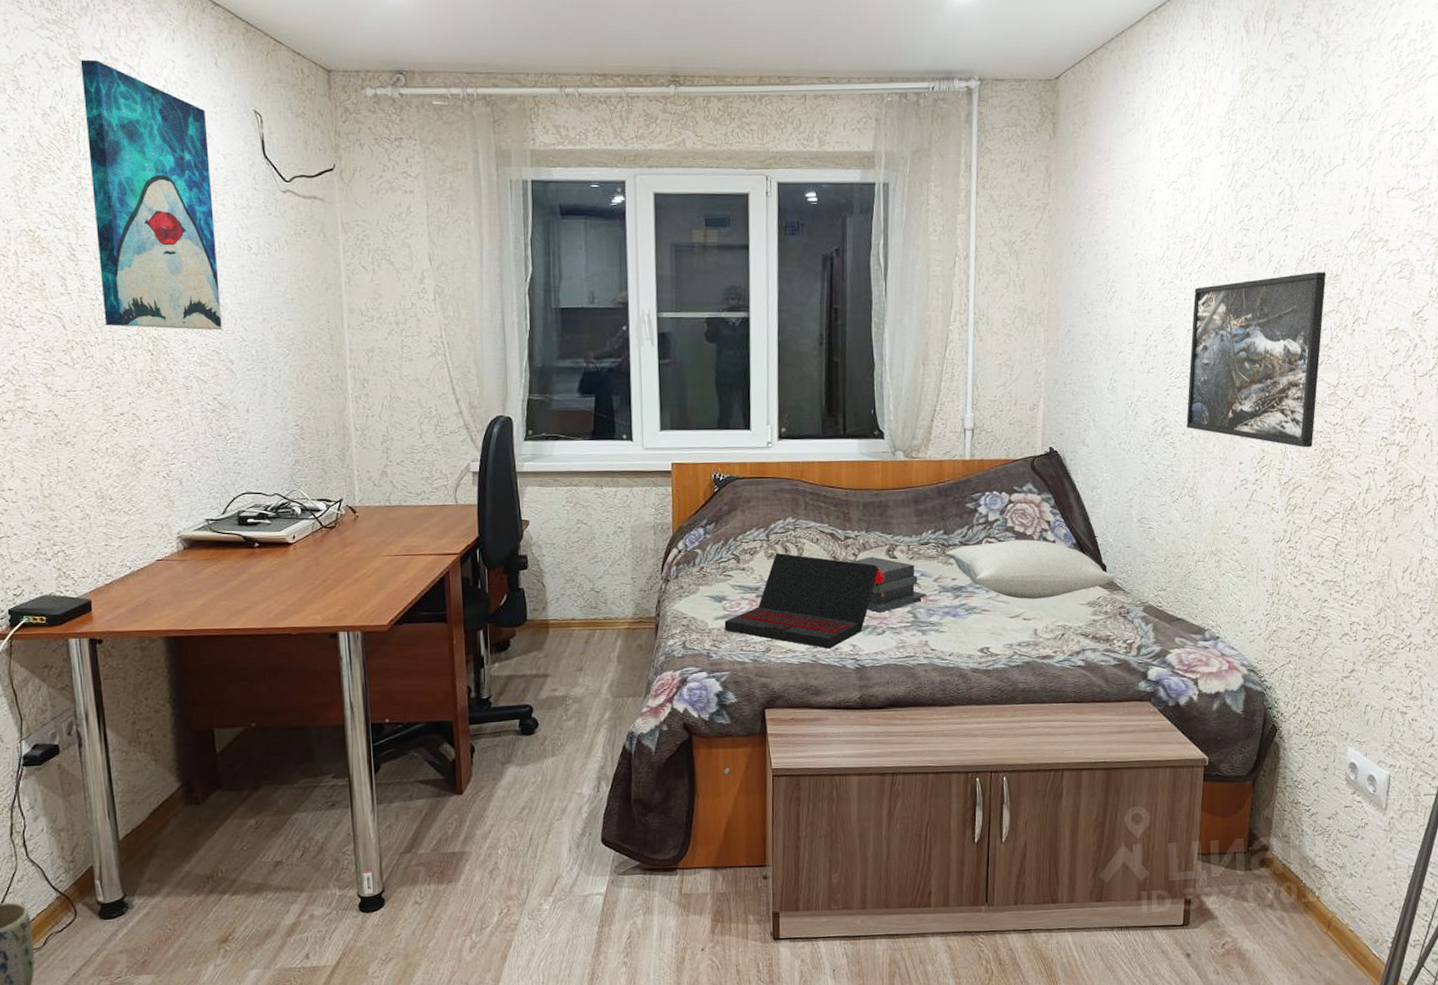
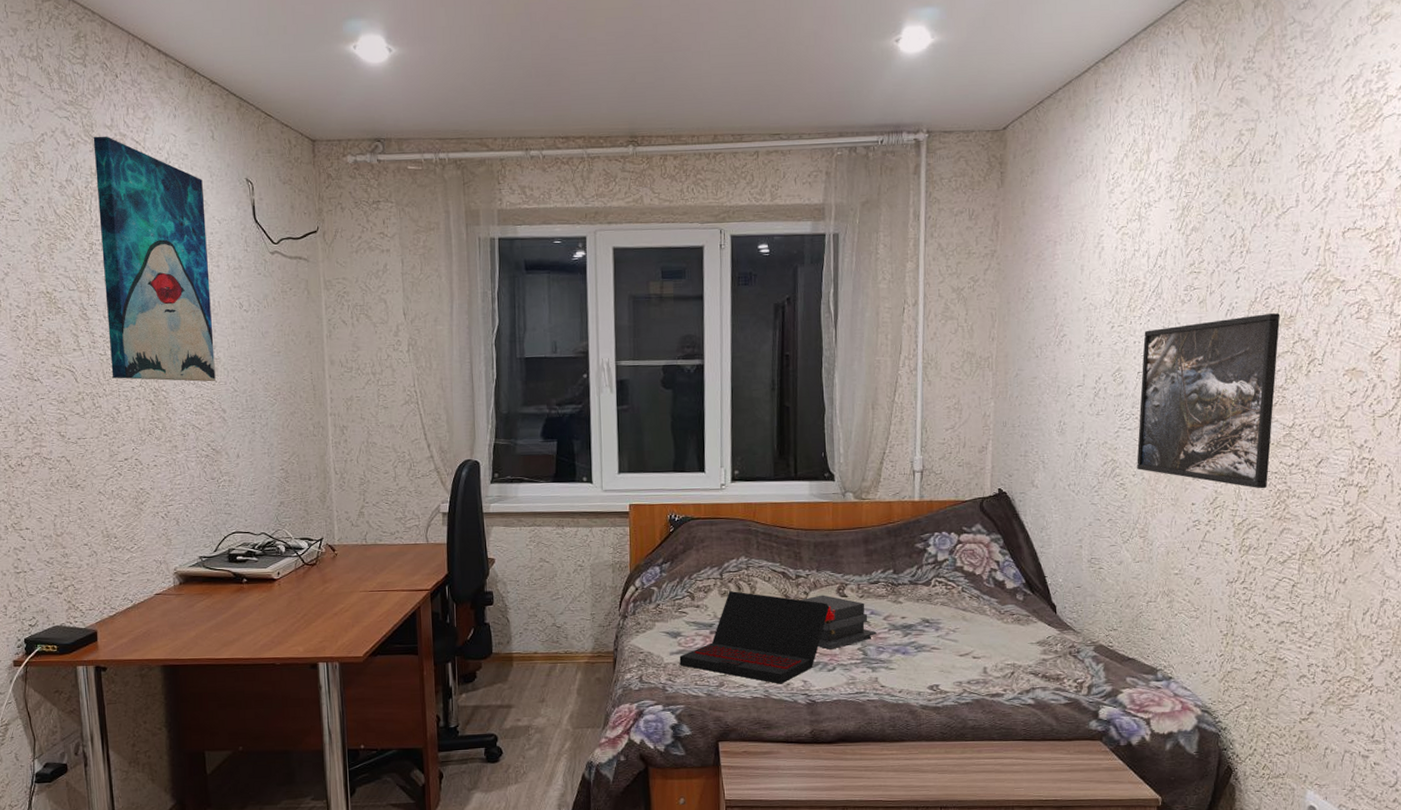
pillow: present [945,539,1116,599] -> none [894,579,1066,638]

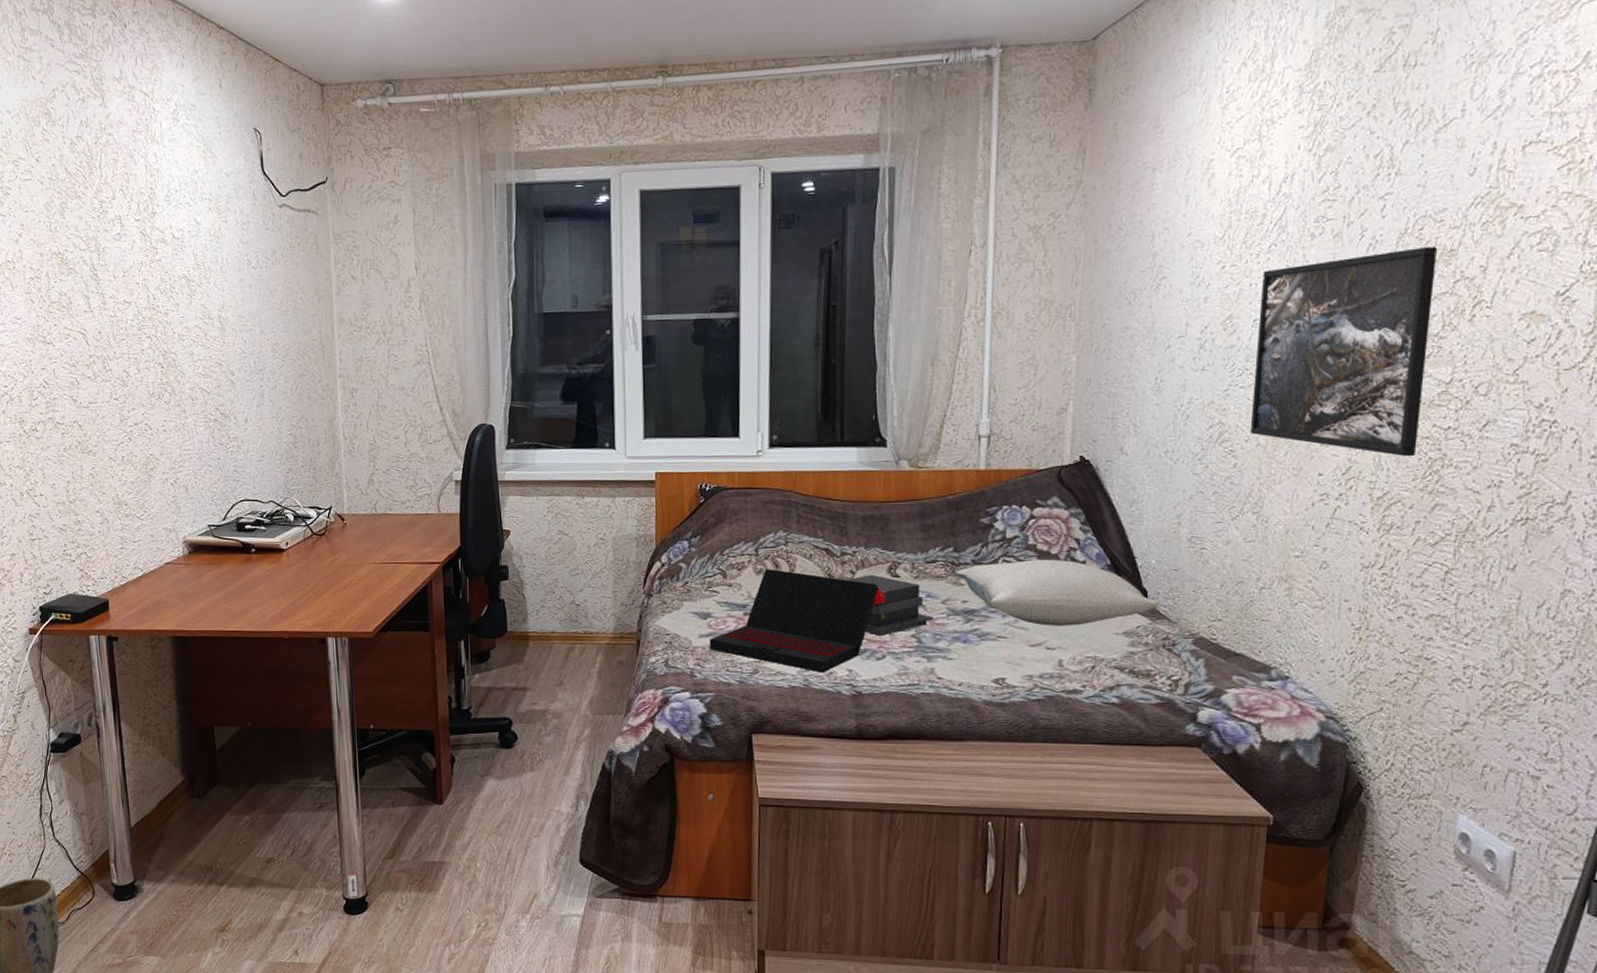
wall art: present [93,136,216,382] -> none [102,89,224,343]
pillow: none [894,579,1066,638] -> present [954,559,1159,626]

